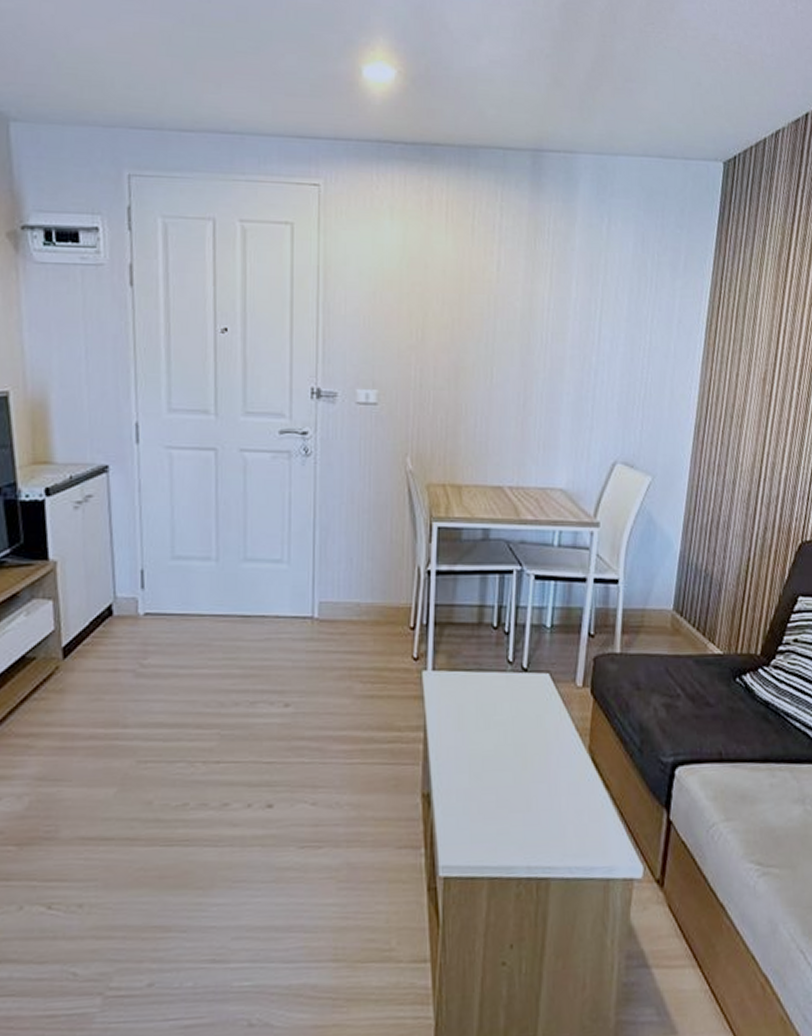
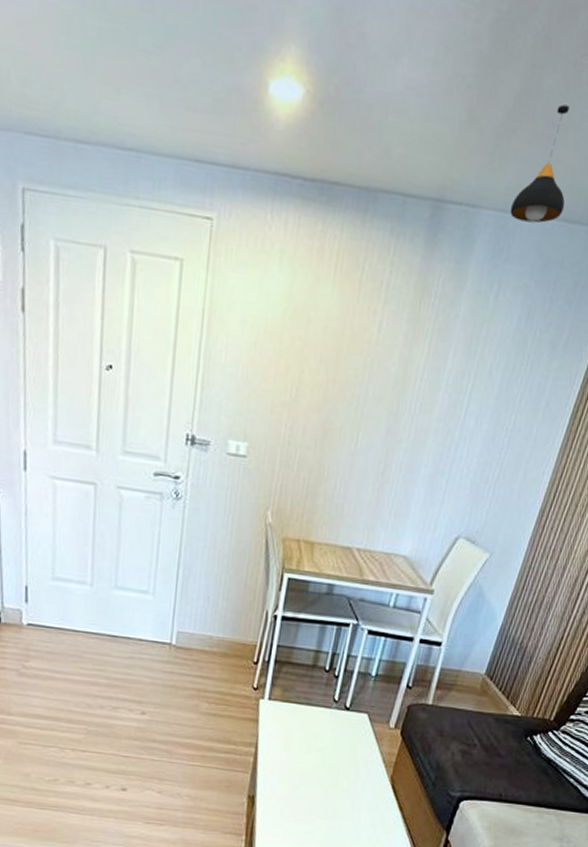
pendant light: none [606,64,656,161] -> present [510,104,570,224]

